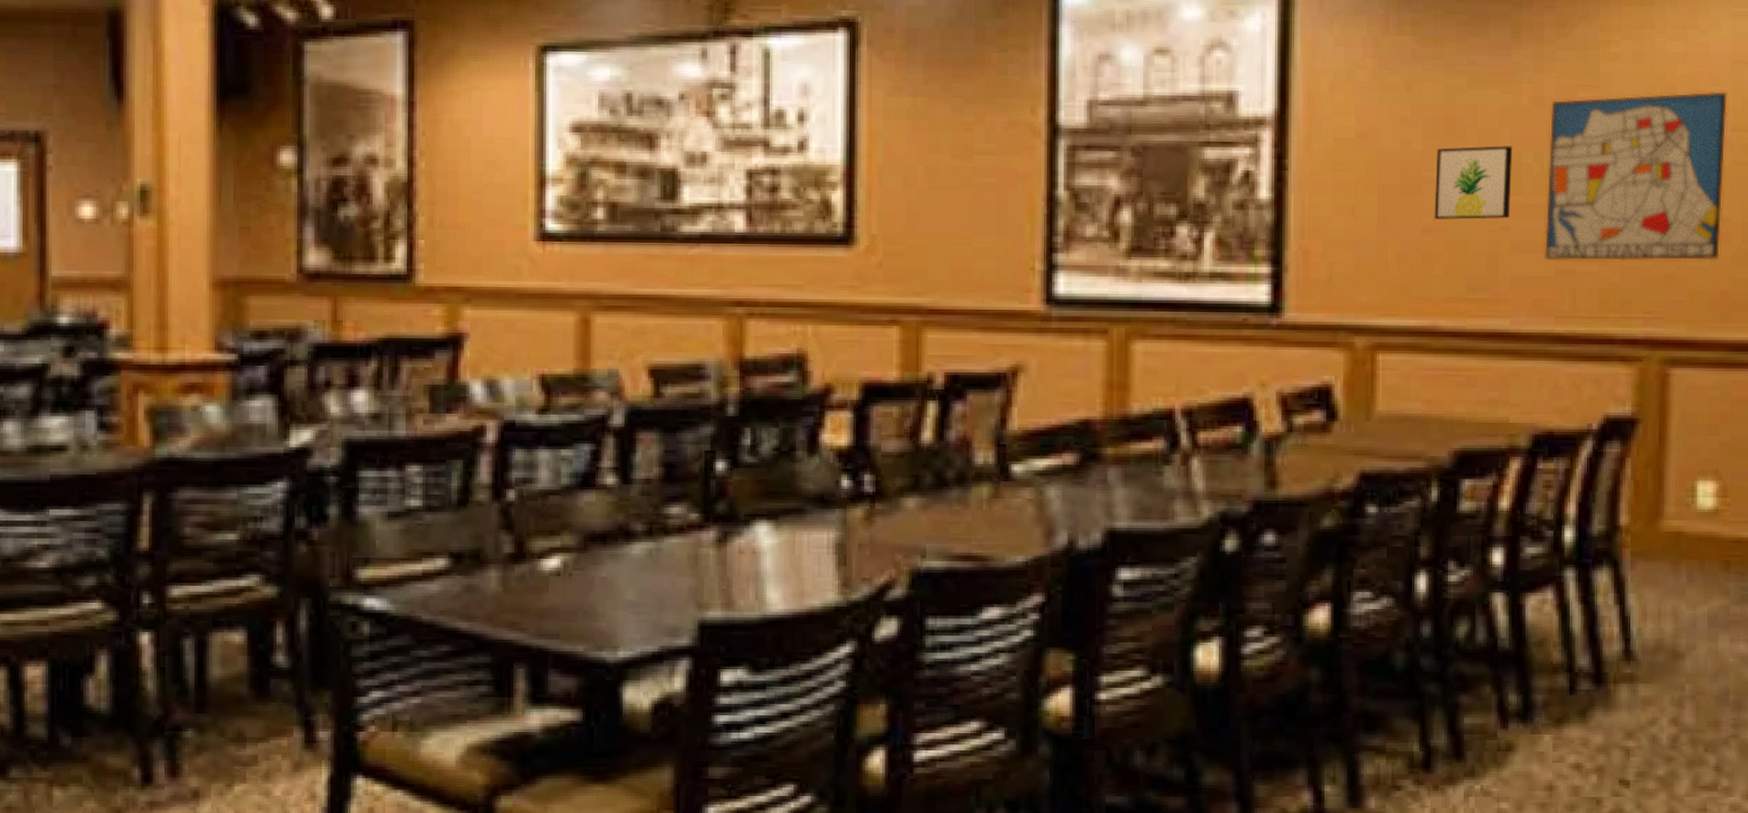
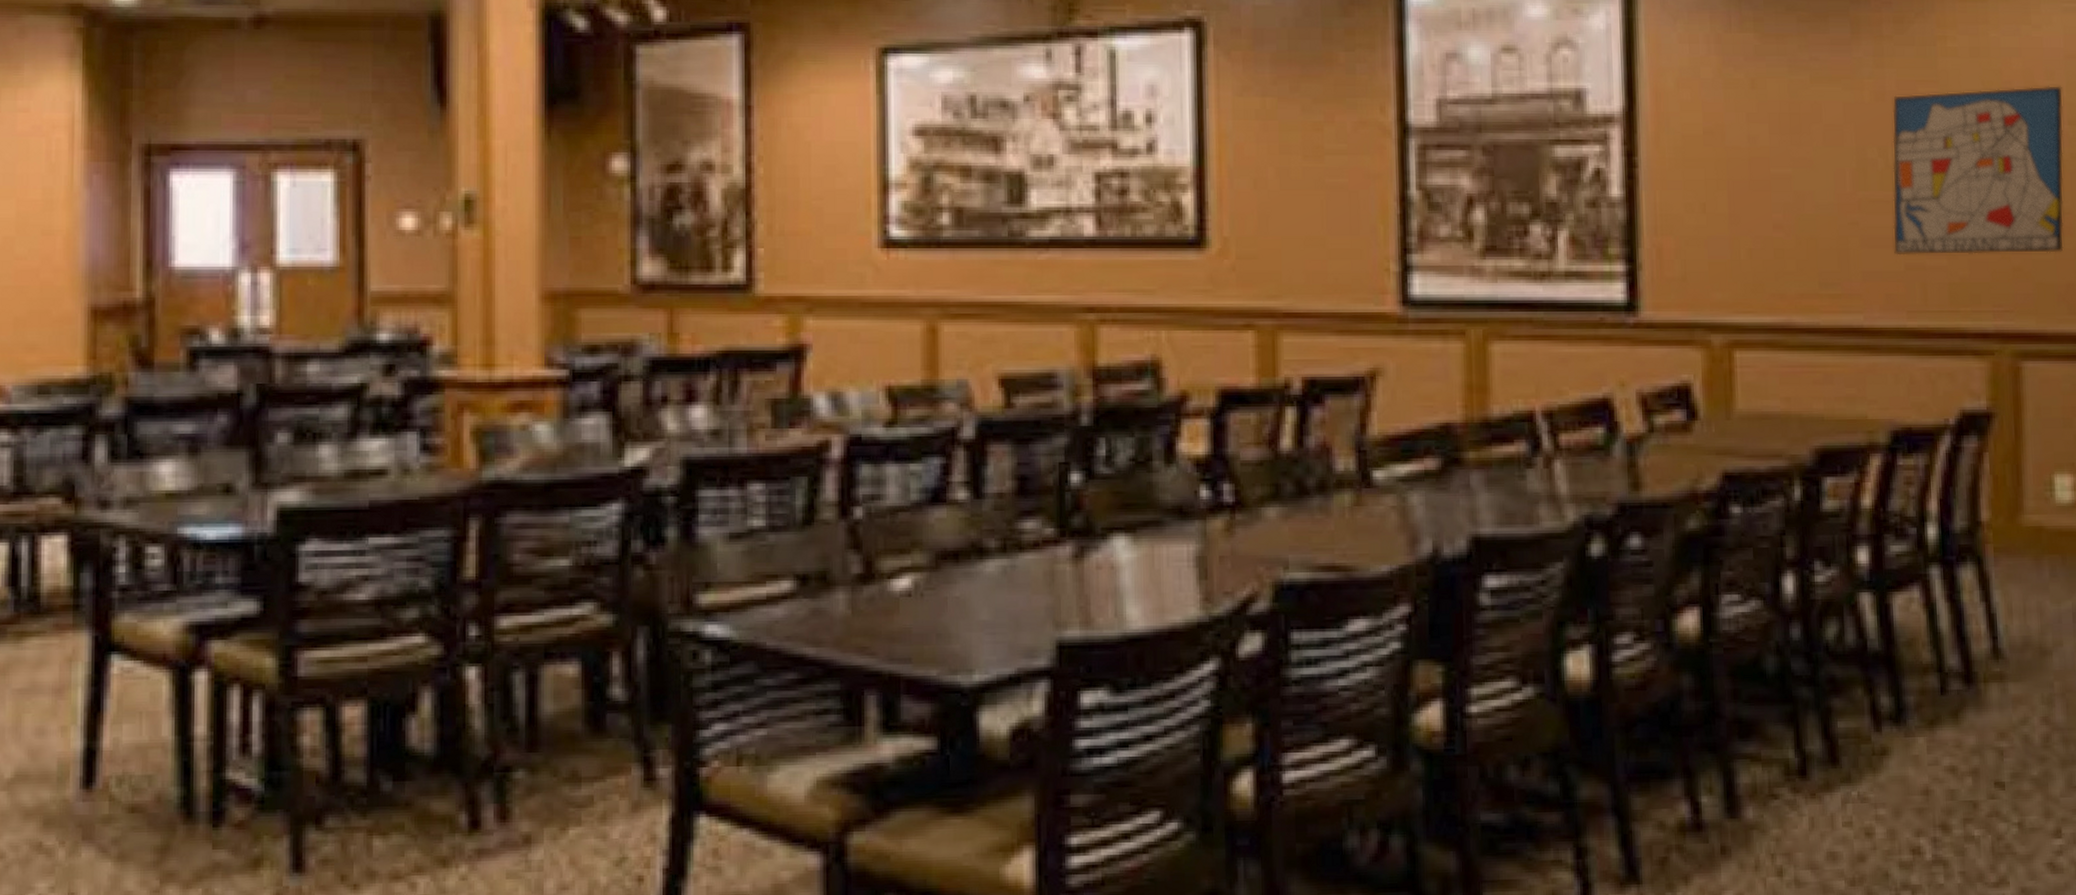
wall art: present [1434,146,1513,220] -> none [1783,141,1859,215]

